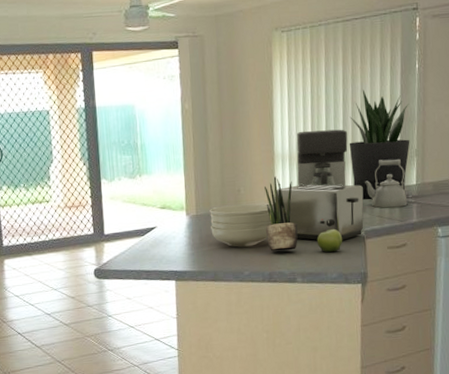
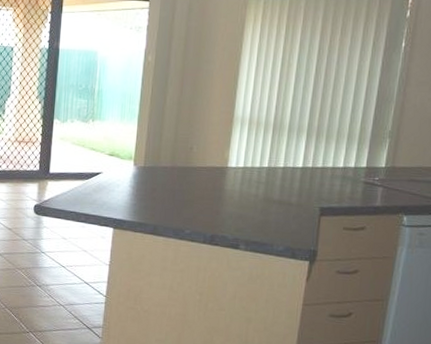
bowl: present [210,204,272,247] -> none [157,161,223,206]
potted plant: present [265,176,298,252] -> none [213,139,249,216]
toaster: present [276,184,364,240] -> none [230,150,325,214]
coffee maker: present [296,129,348,186] -> none [255,97,316,158]
fruit: present [316,228,343,253] -> none [266,199,296,225]
planter: present [349,90,410,200] -> none [315,62,389,177]
kettle: present [365,158,408,209] -> none [328,137,374,190]

